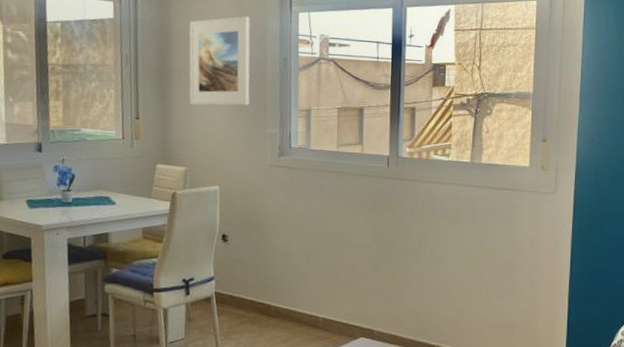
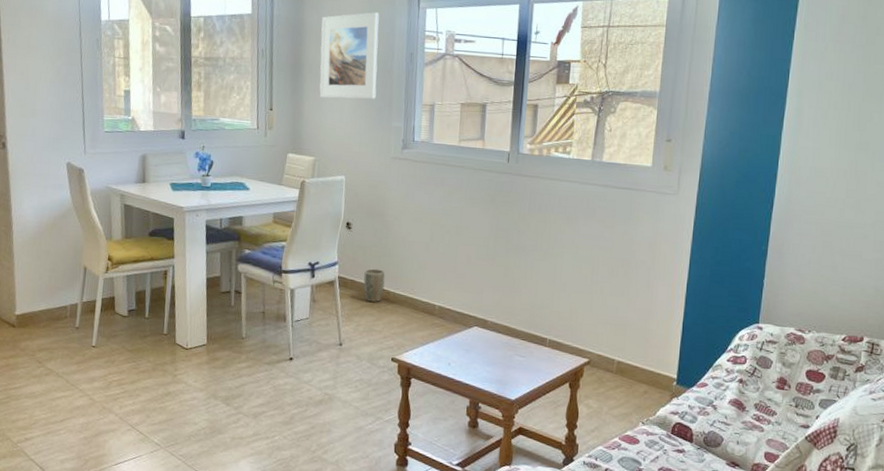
plant pot: none [242,282,265,317] -> present [363,268,385,302]

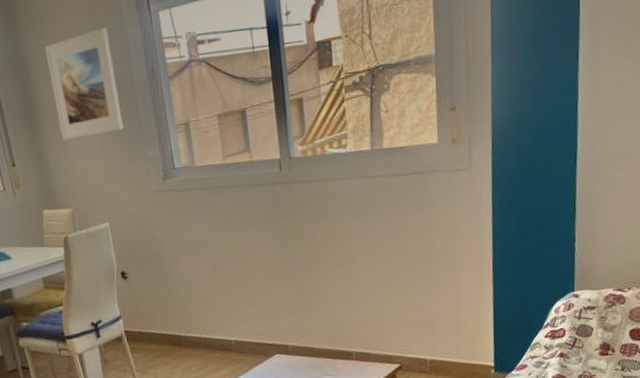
plant pot: present [363,268,385,302] -> none [150,314,175,351]

